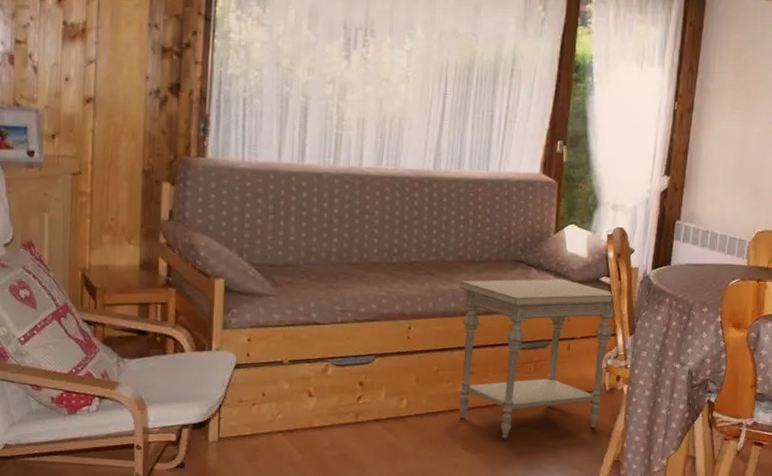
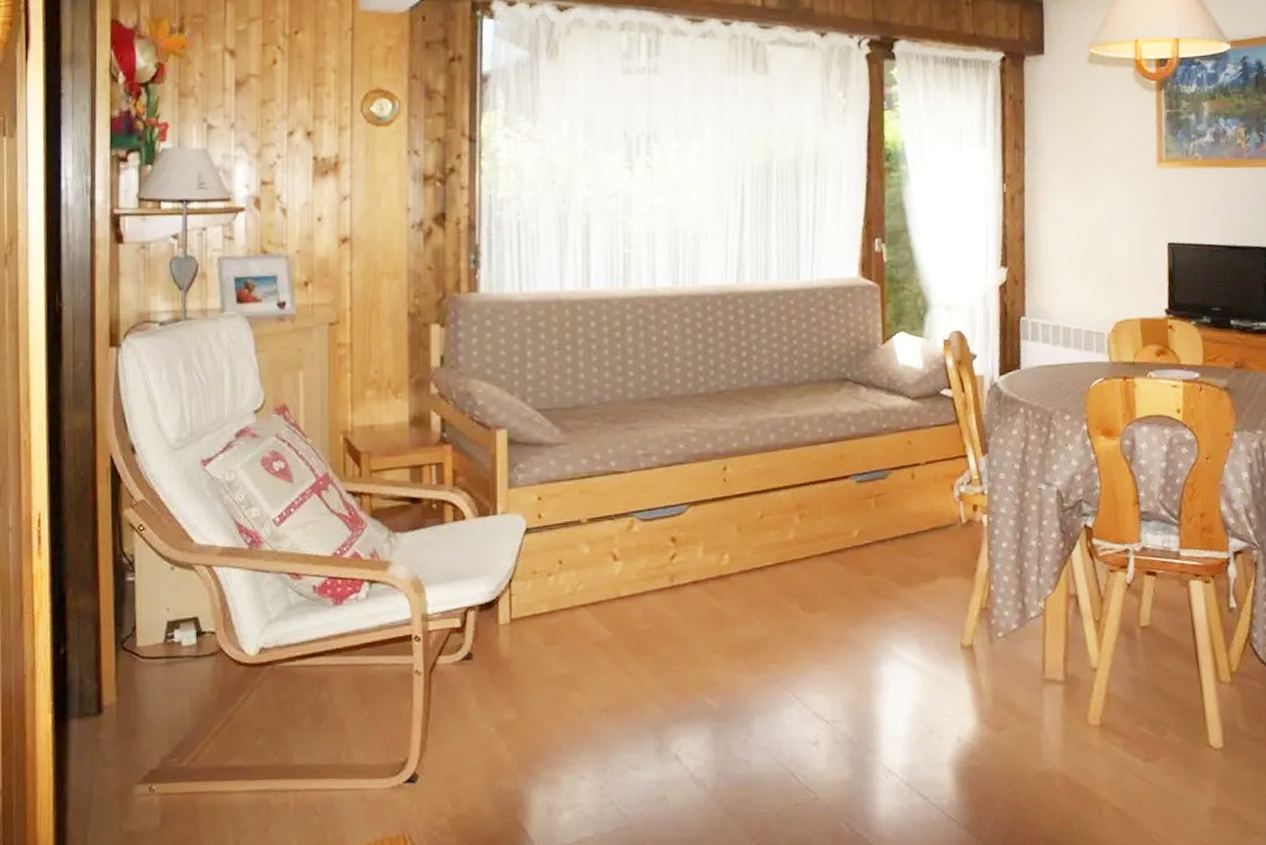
side table: present [458,279,615,439] -> none [778,395,962,592]

